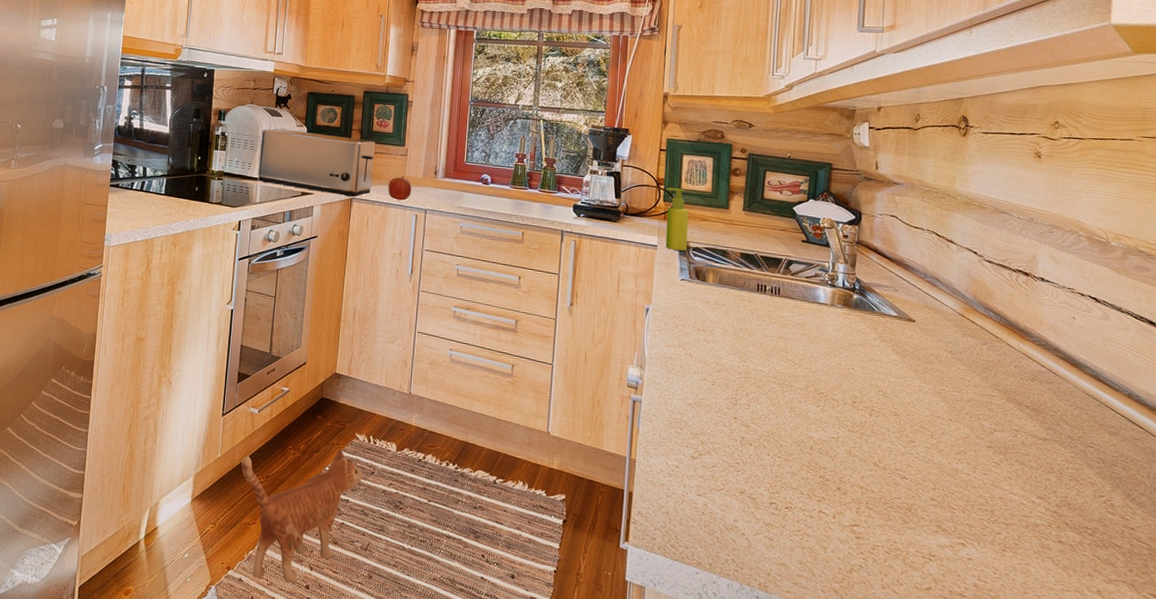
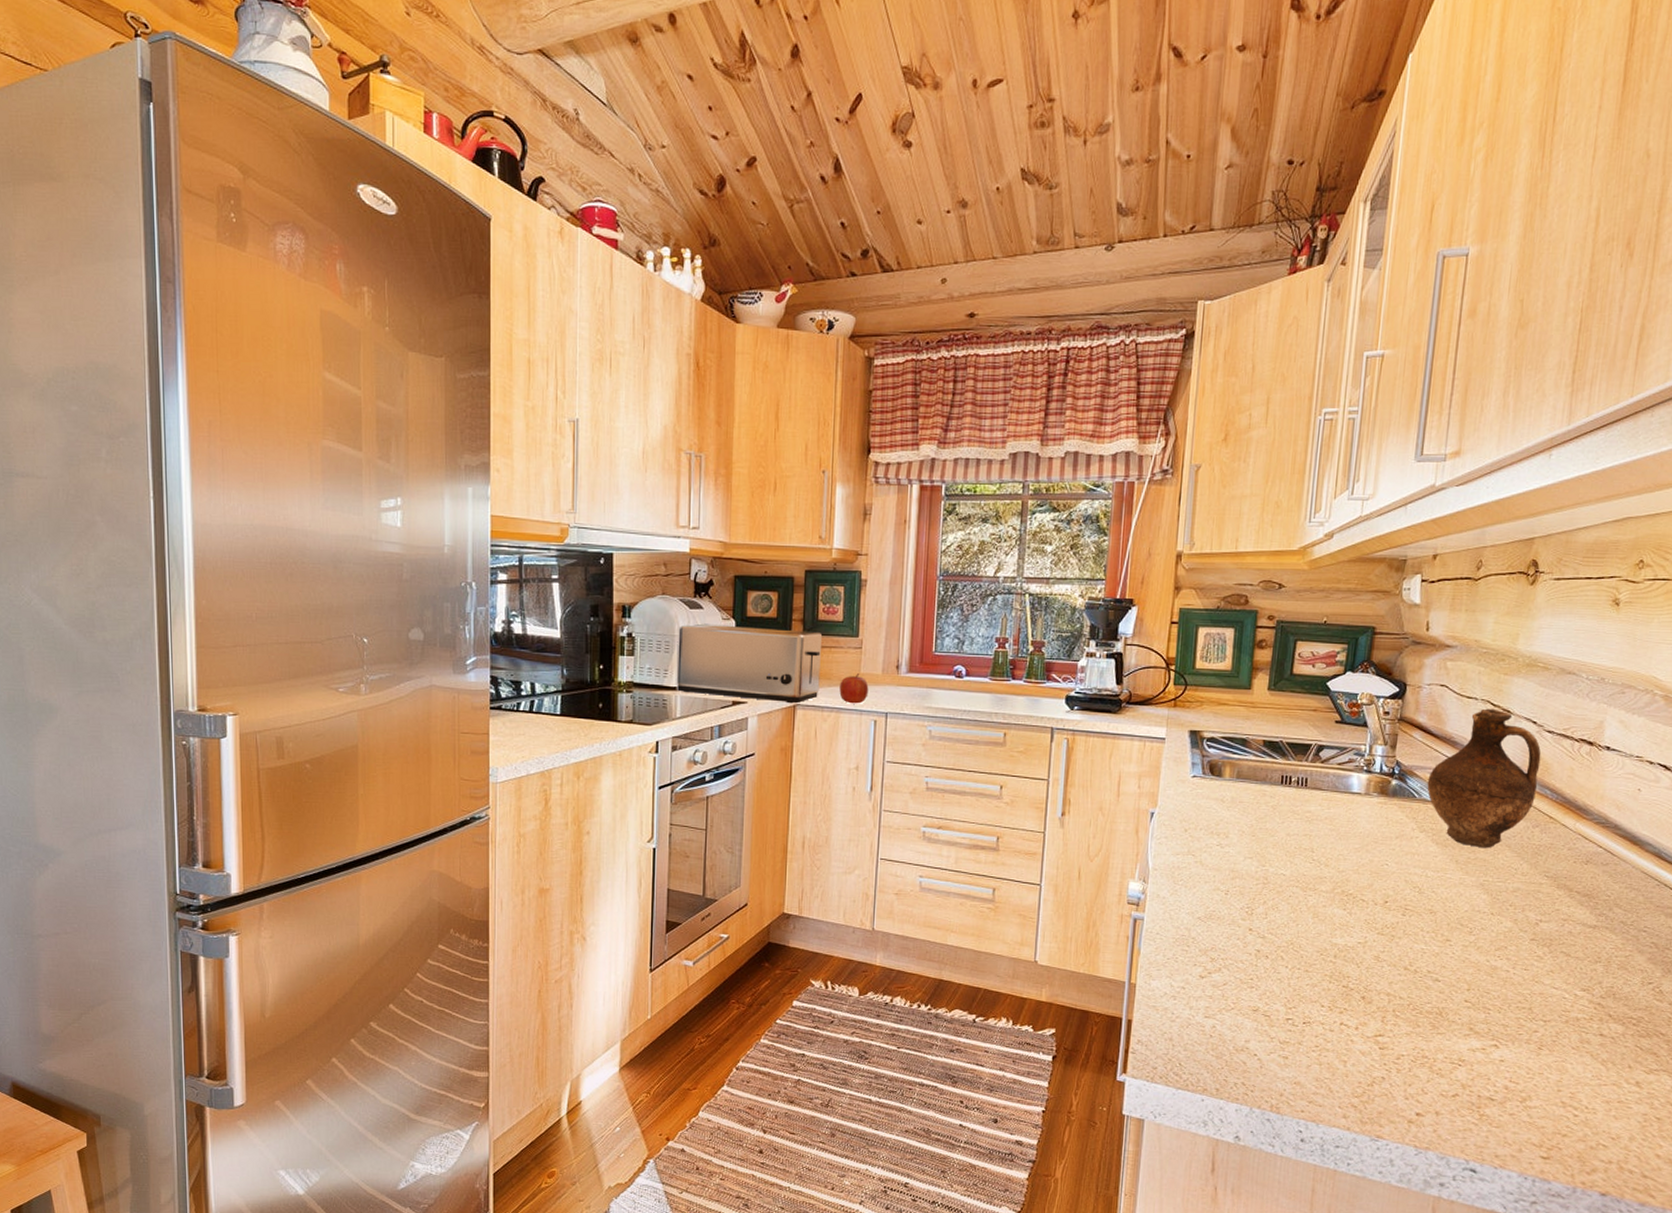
cat: present [241,448,363,583] -> none [676,998,820,1149]
soap dispenser: present [665,187,689,251] -> none [1175,667,1204,742]
ceramic jug: none [884,238,984,361] -> present [1427,708,1541,848]

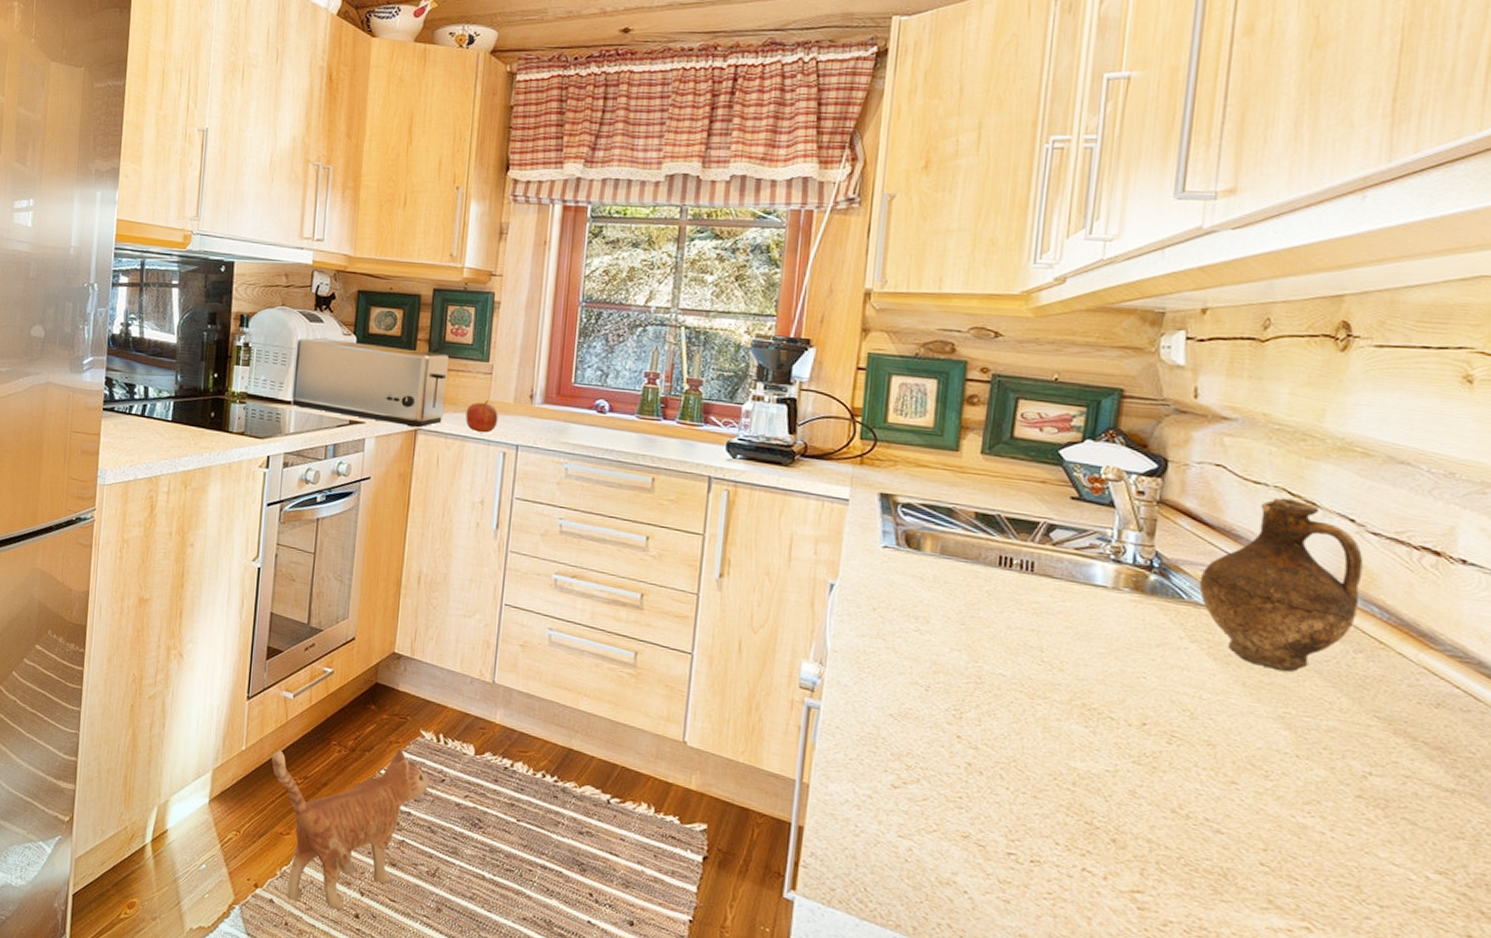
cat: none [676,998,820,1149] -> present [272,748,430,910]

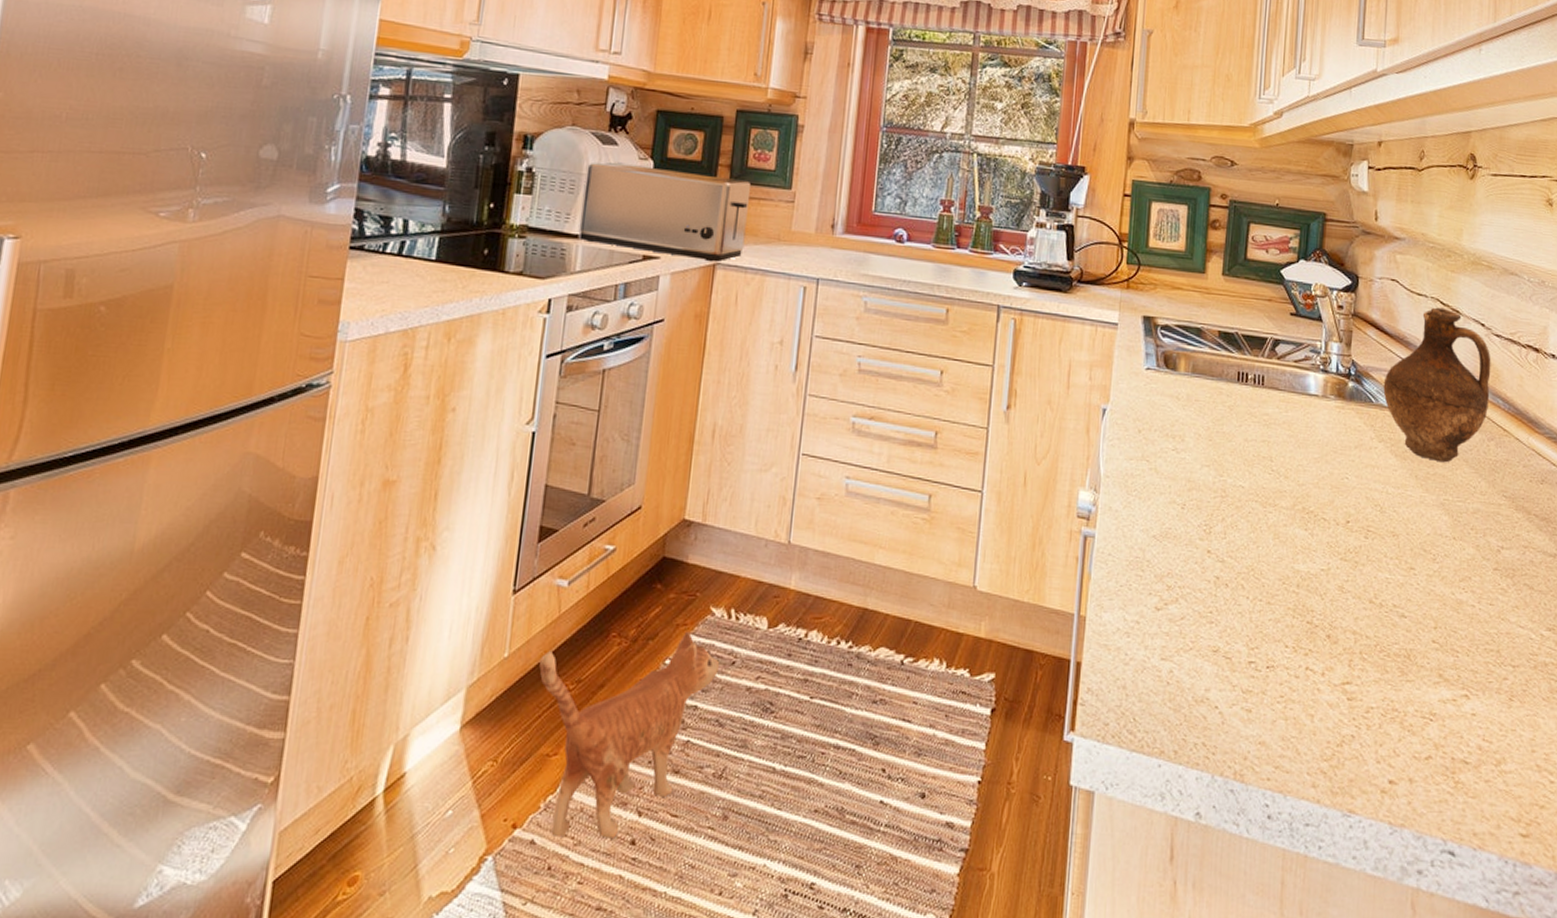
fruit: present [465,401,499,434] -> none [766,231,800,267]

